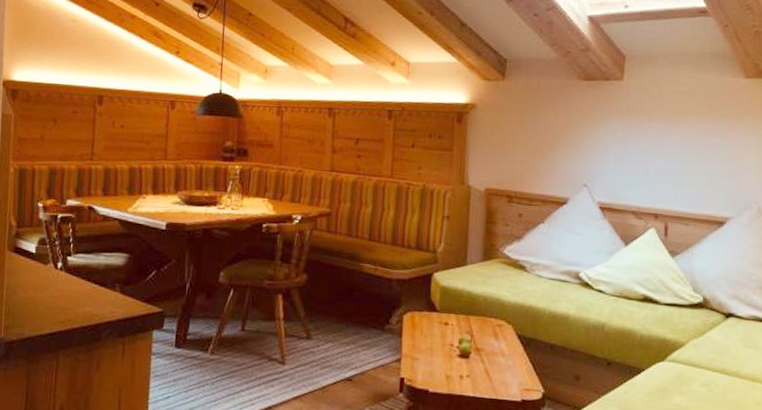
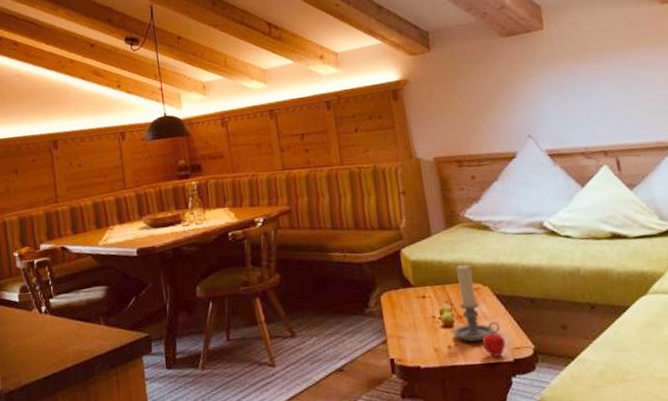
candle holder: none [468,299,515,377] -> present [453,264,500,342]
apple: none [494,370,517,395] -> present [482,332,506,357]

